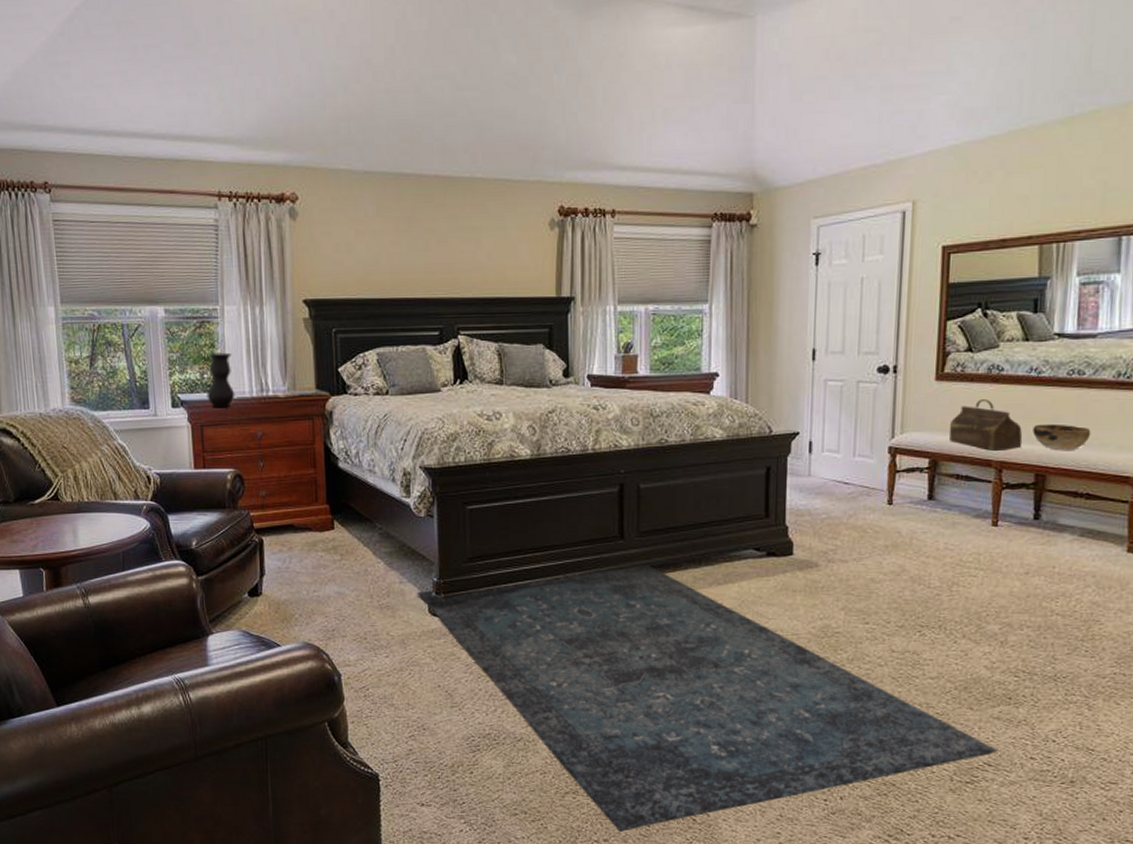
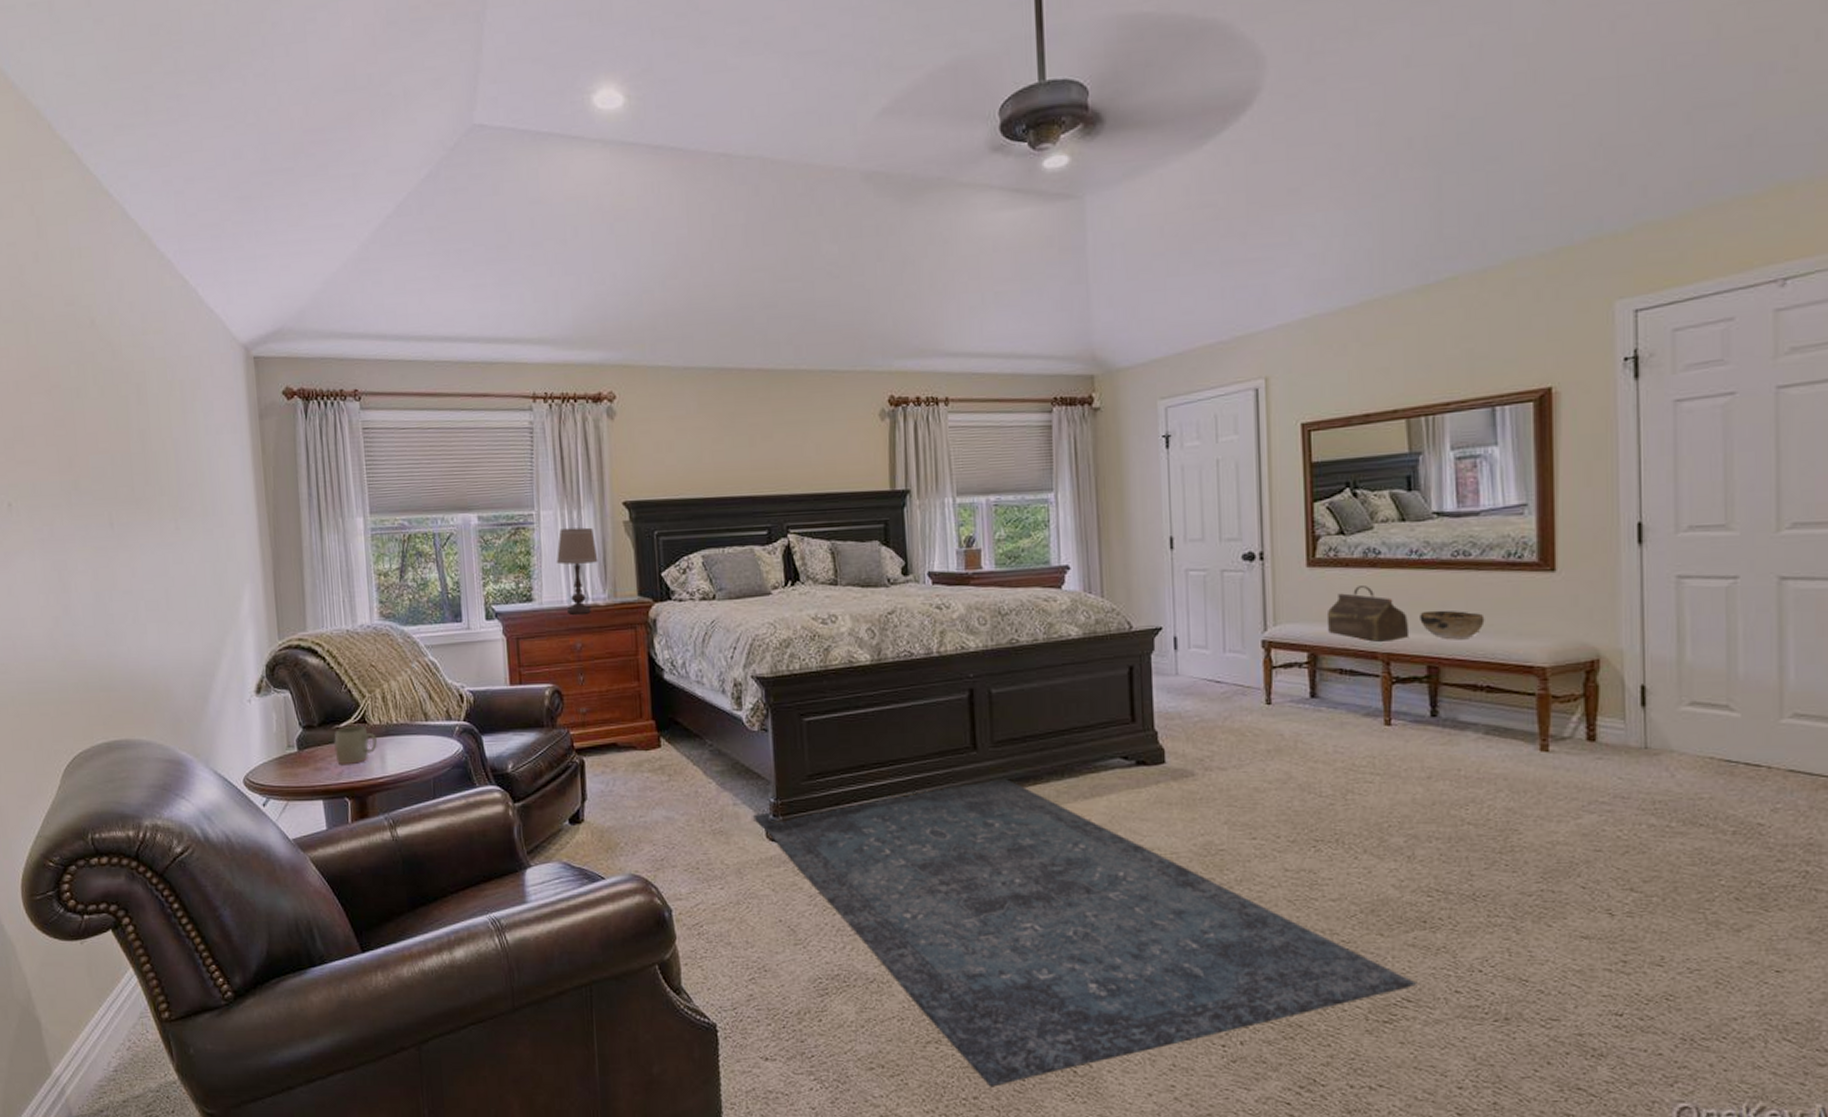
mug: none [29,502,70,537] -> present [334,725,377,764]
vase: present [206,352,235,408] -> none [522,559,553,619]
table lamp: none [239,323,279,405] -> present [556,527,598,615]

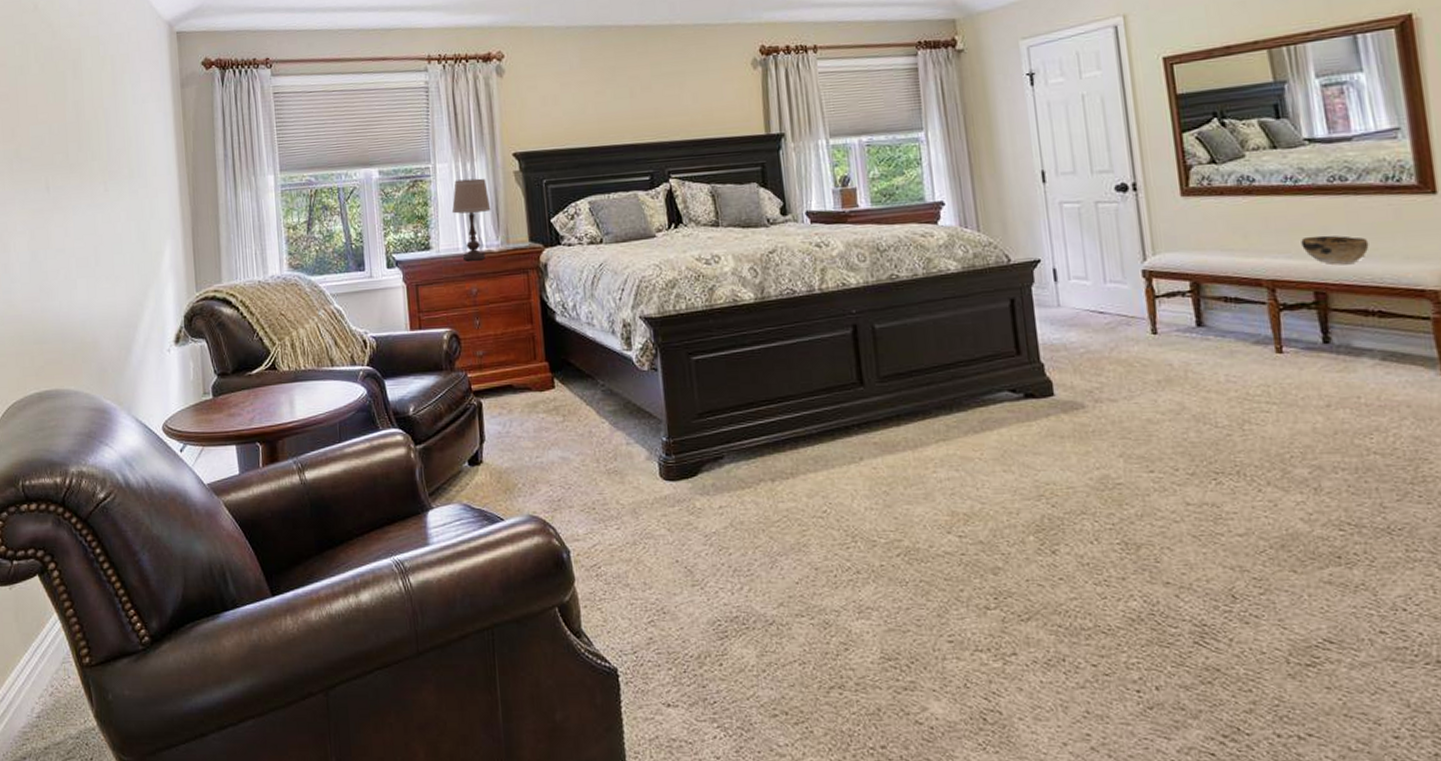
mug: present [334,725,377,764] -> none [246,372,287,410]
rug: present [752,779,1418,1087] -> none [645,414,1339,736]
handbag: present [1326,586,1410,642] -> none [1205,213,1293,269]

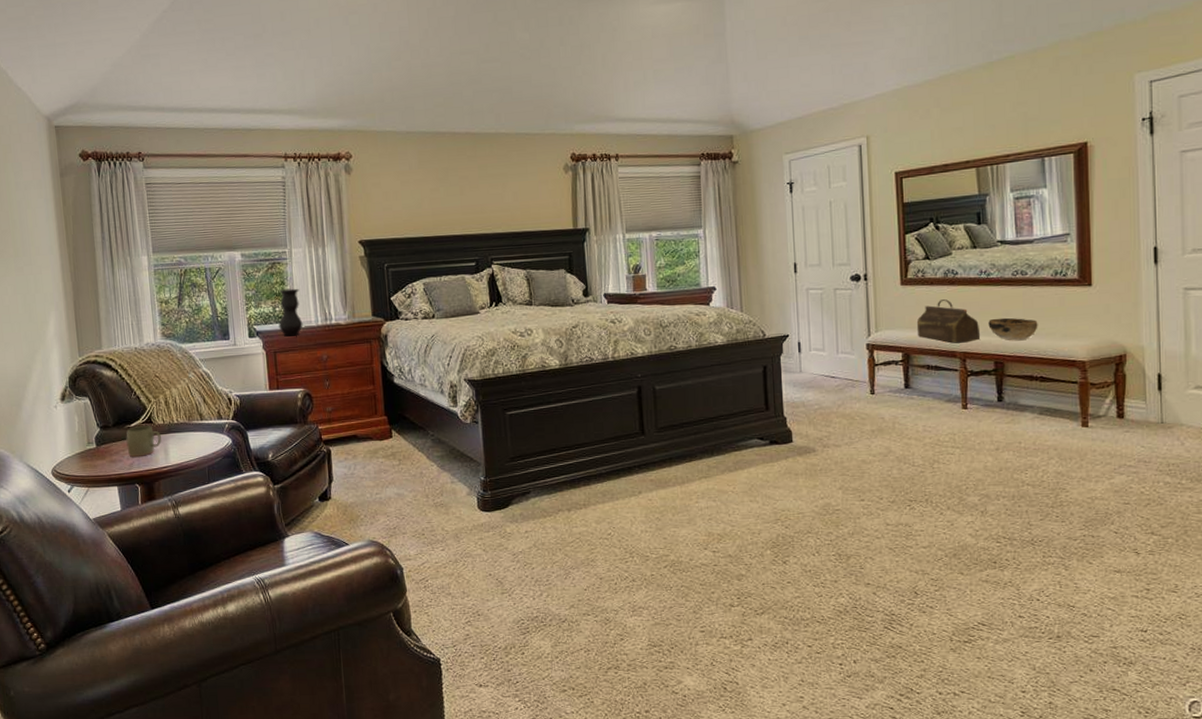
mug: none [246,372,287,410] -> present [126,425,162,457]
vase: none [421,209,449,267] -> present [278,288,303,337]
table lamp: present [451,178,491,261] -> none [305,261,340,332]
handbag: none [1205,213,1293,269] -> present [916,299,981,343]

